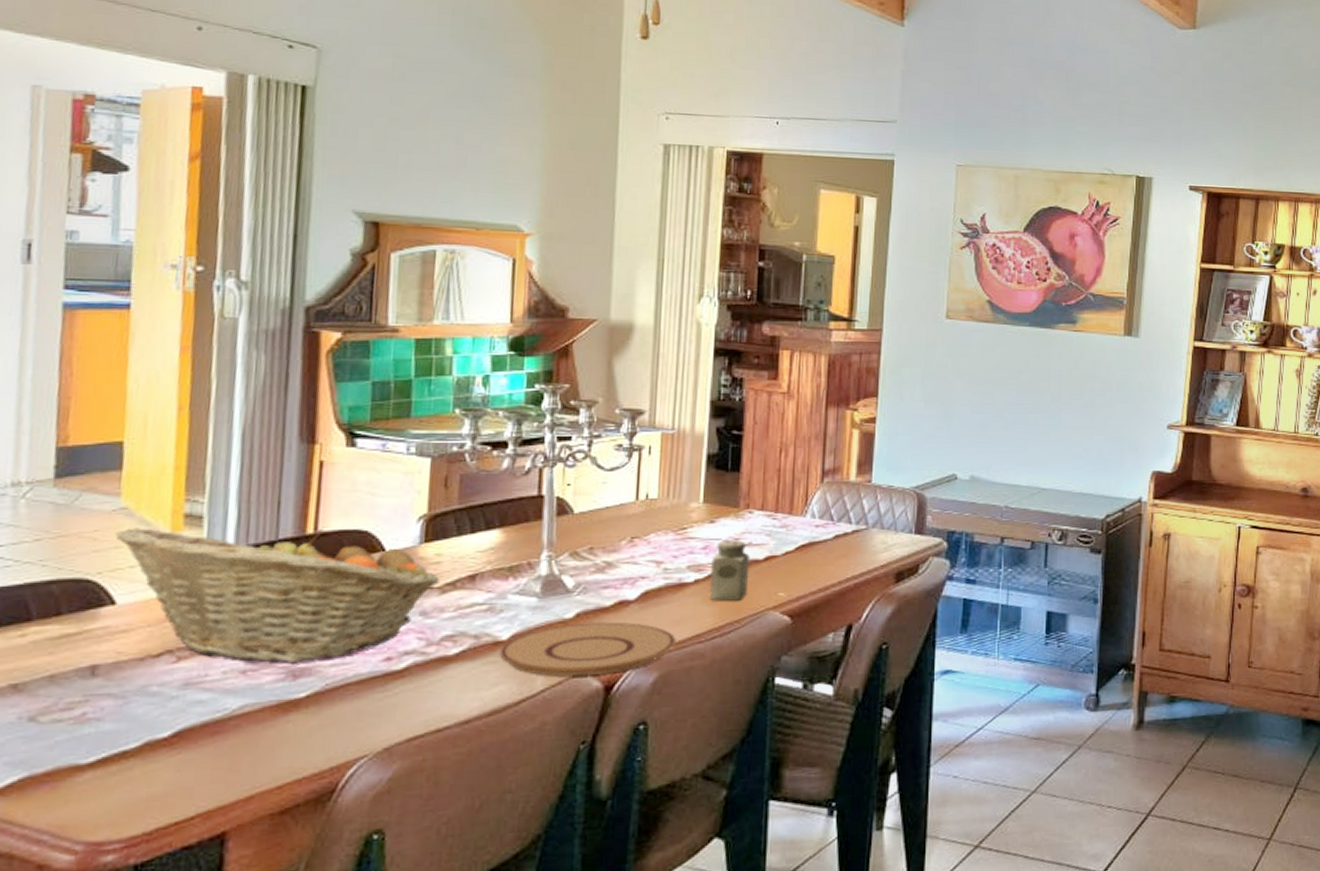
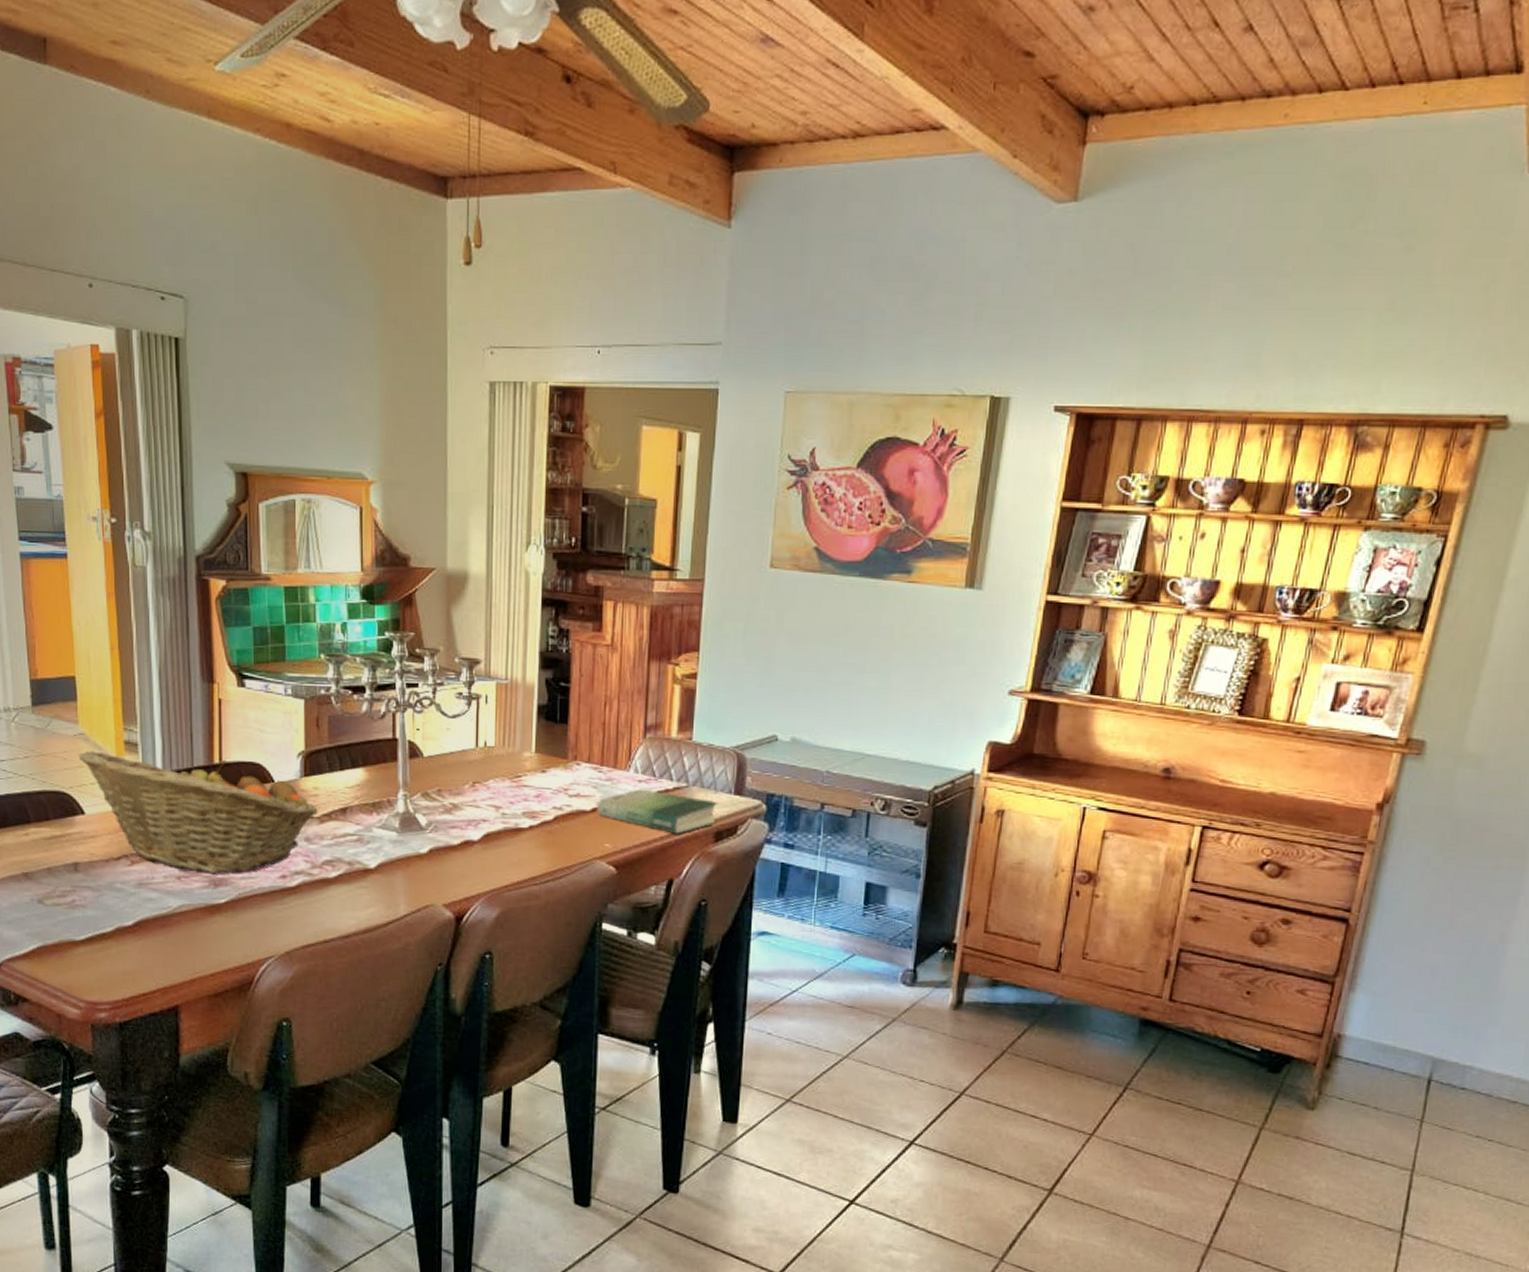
plate: present [499,622,675,677] -> none [369,858,514,907]
salt shaker: present [710,540,750,601] -> none [543,790,578,848]
book: none [771,534,899,578] -> present [597,789,719,834]

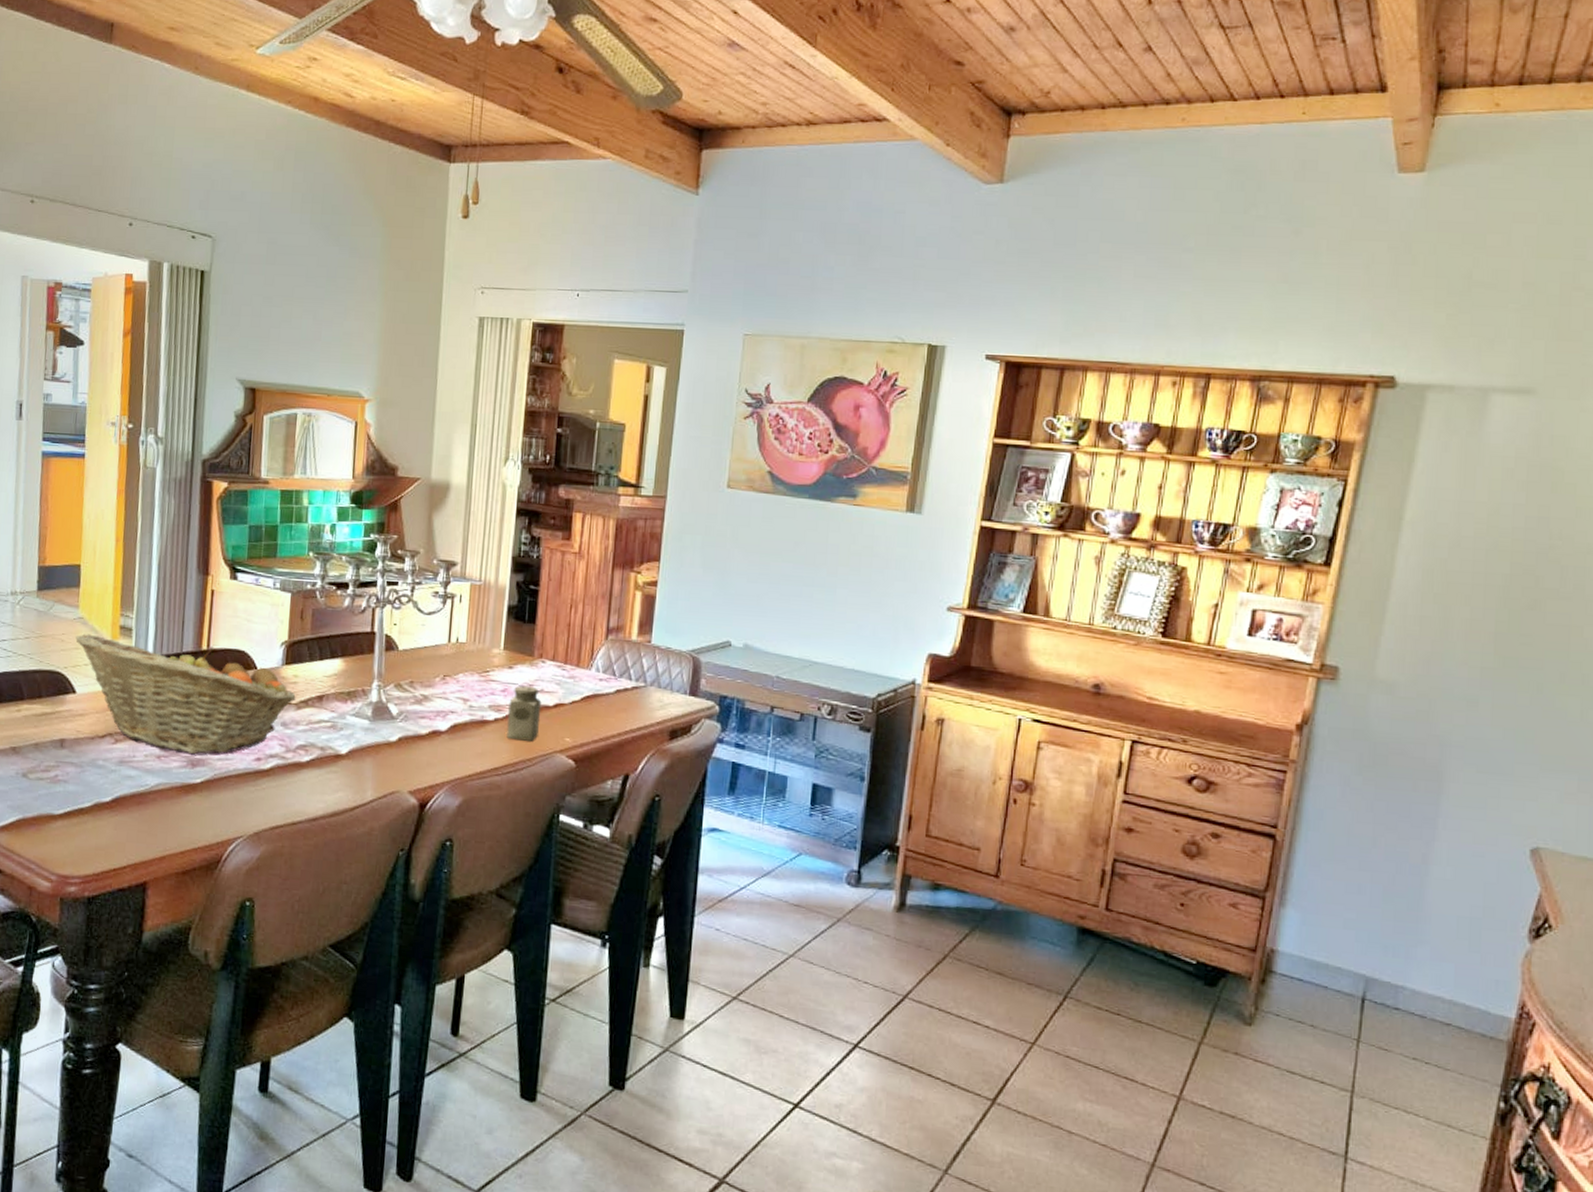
salt shaker: none [543,790,578,848] -> present [506,685,542,741]
book: present [597,789,719,834] -> none [559,687,674,732]

